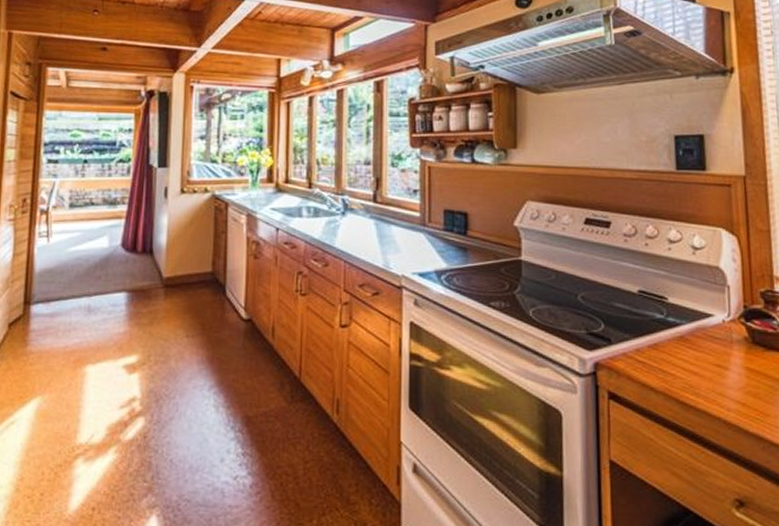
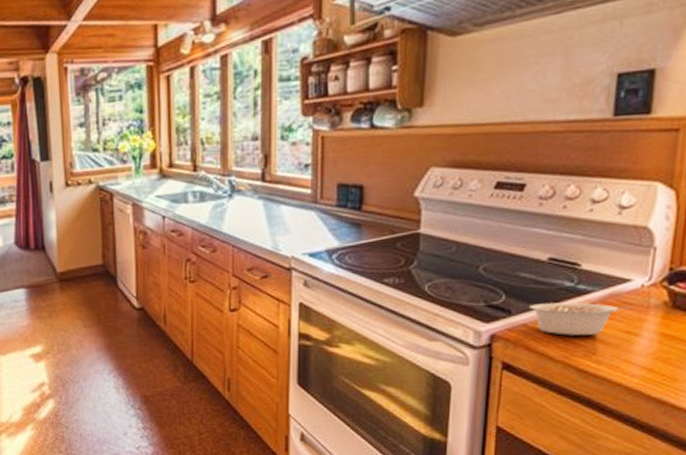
legume: none [627,333,718,367] -> present [529,302,632,335]

